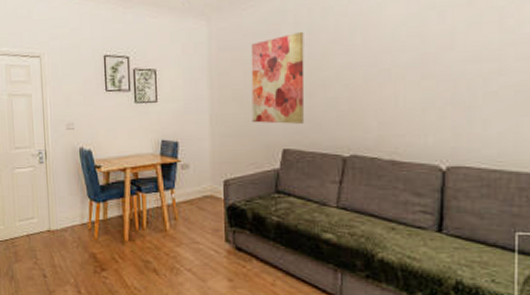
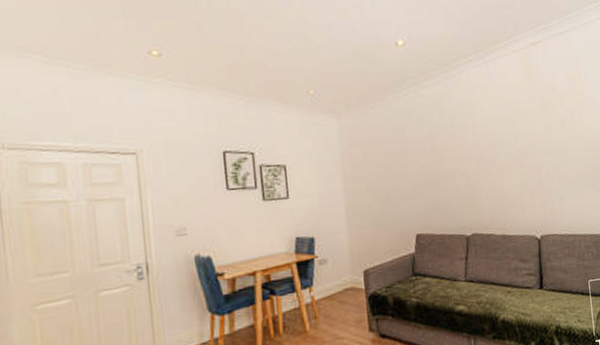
wall art: present [250,31,305,124] -> none [380,129,432,213]

